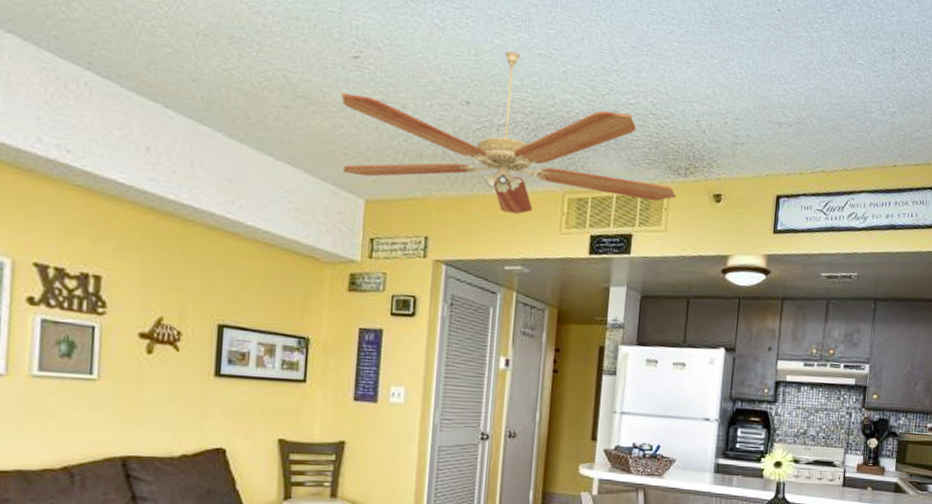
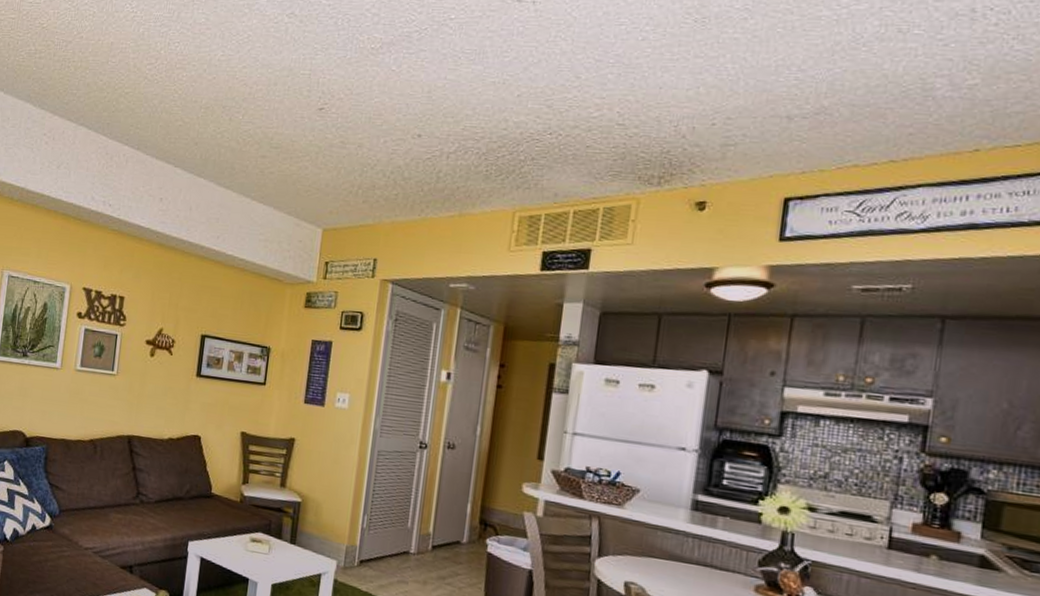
ceiling fan: present [341,50,676,214] -> none [305,83,646,234]

